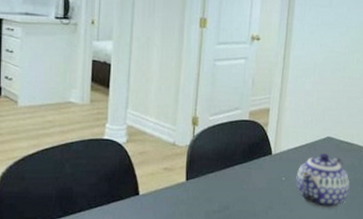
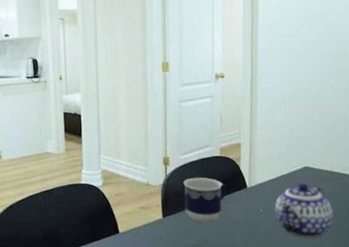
cup: none [209,140,252,189] -> present [183,177,226,223]

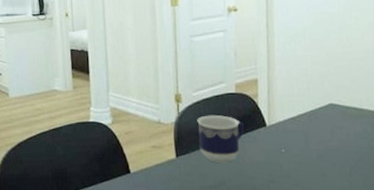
teapot: present [274,183,333,238] -> none [297,121,365,181]

